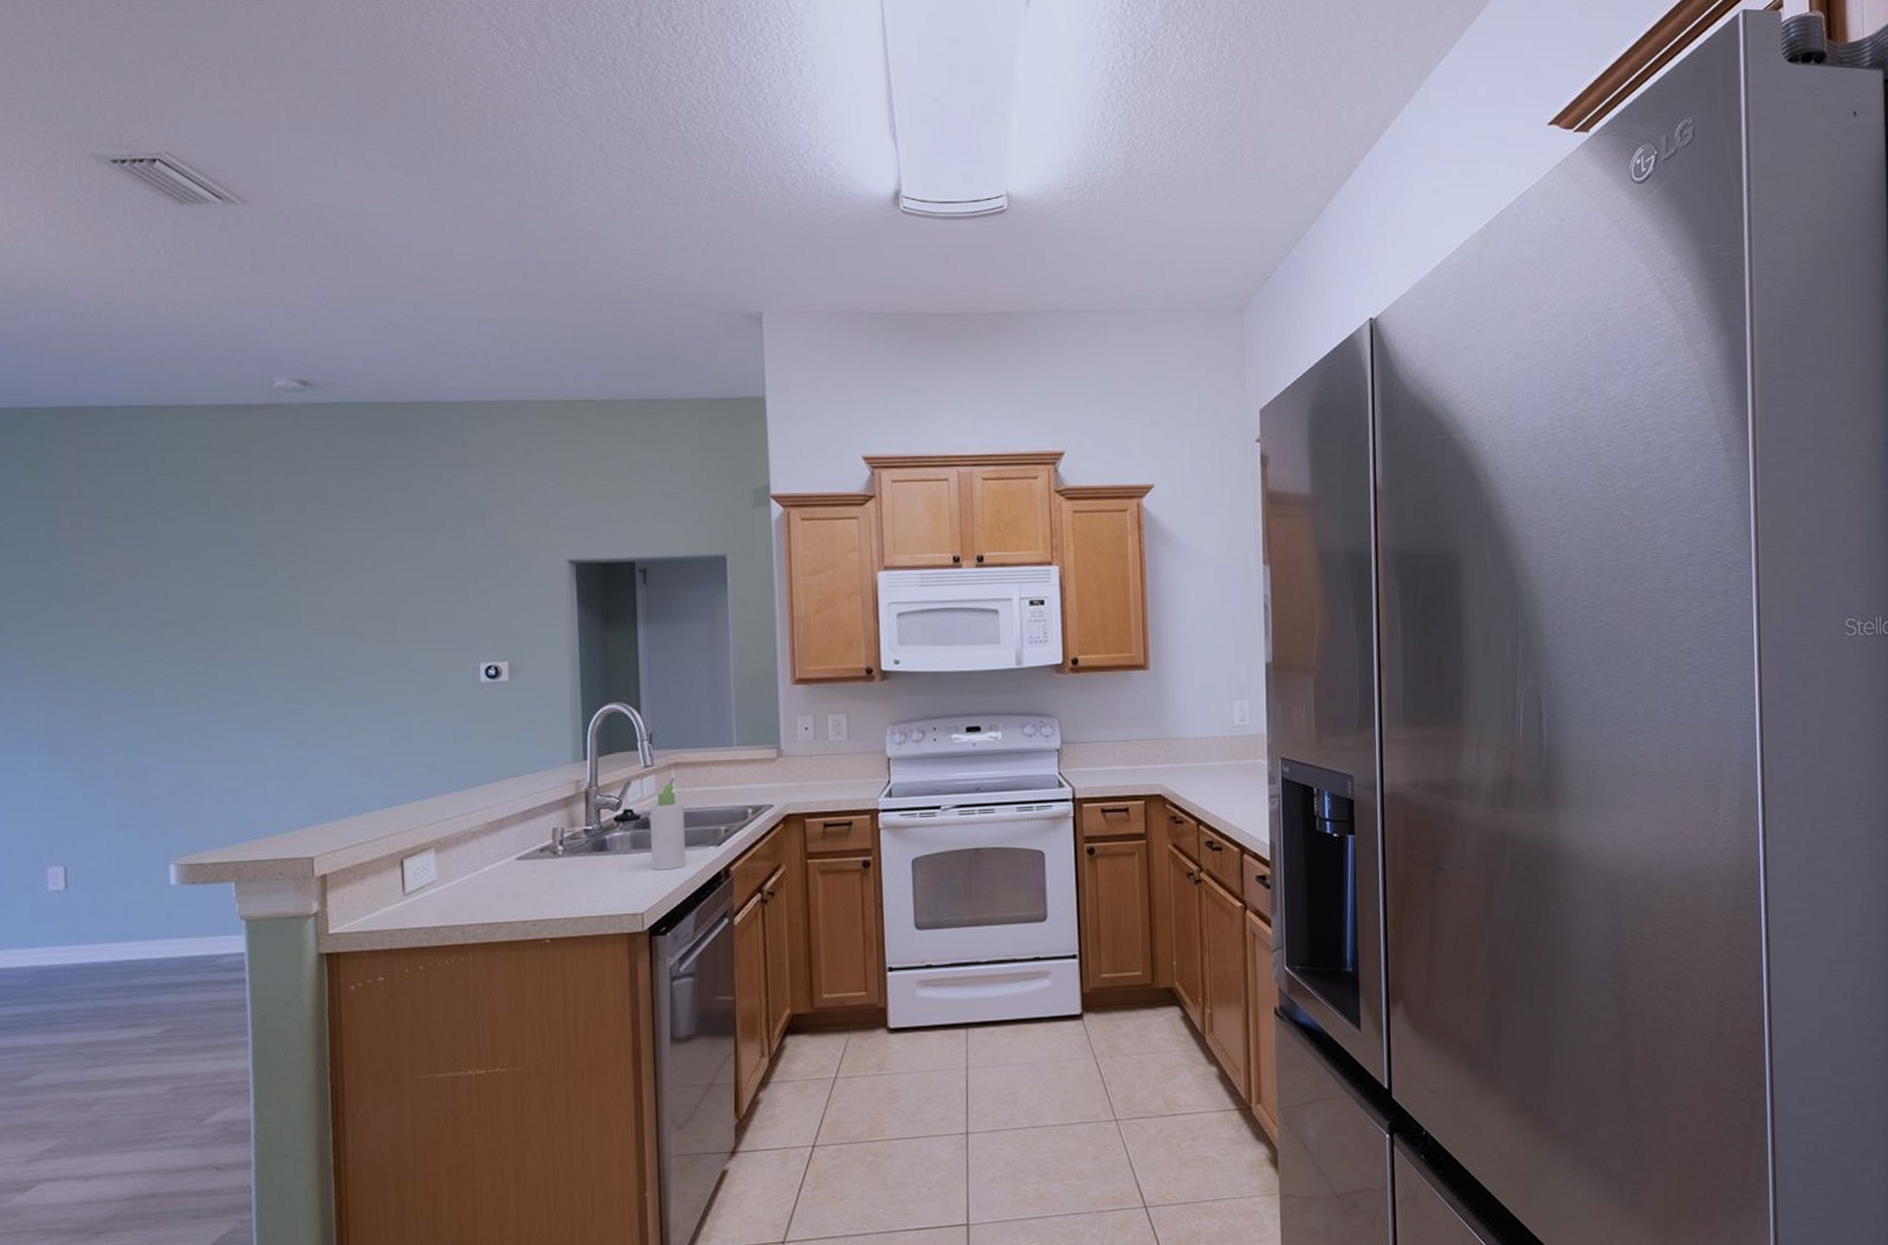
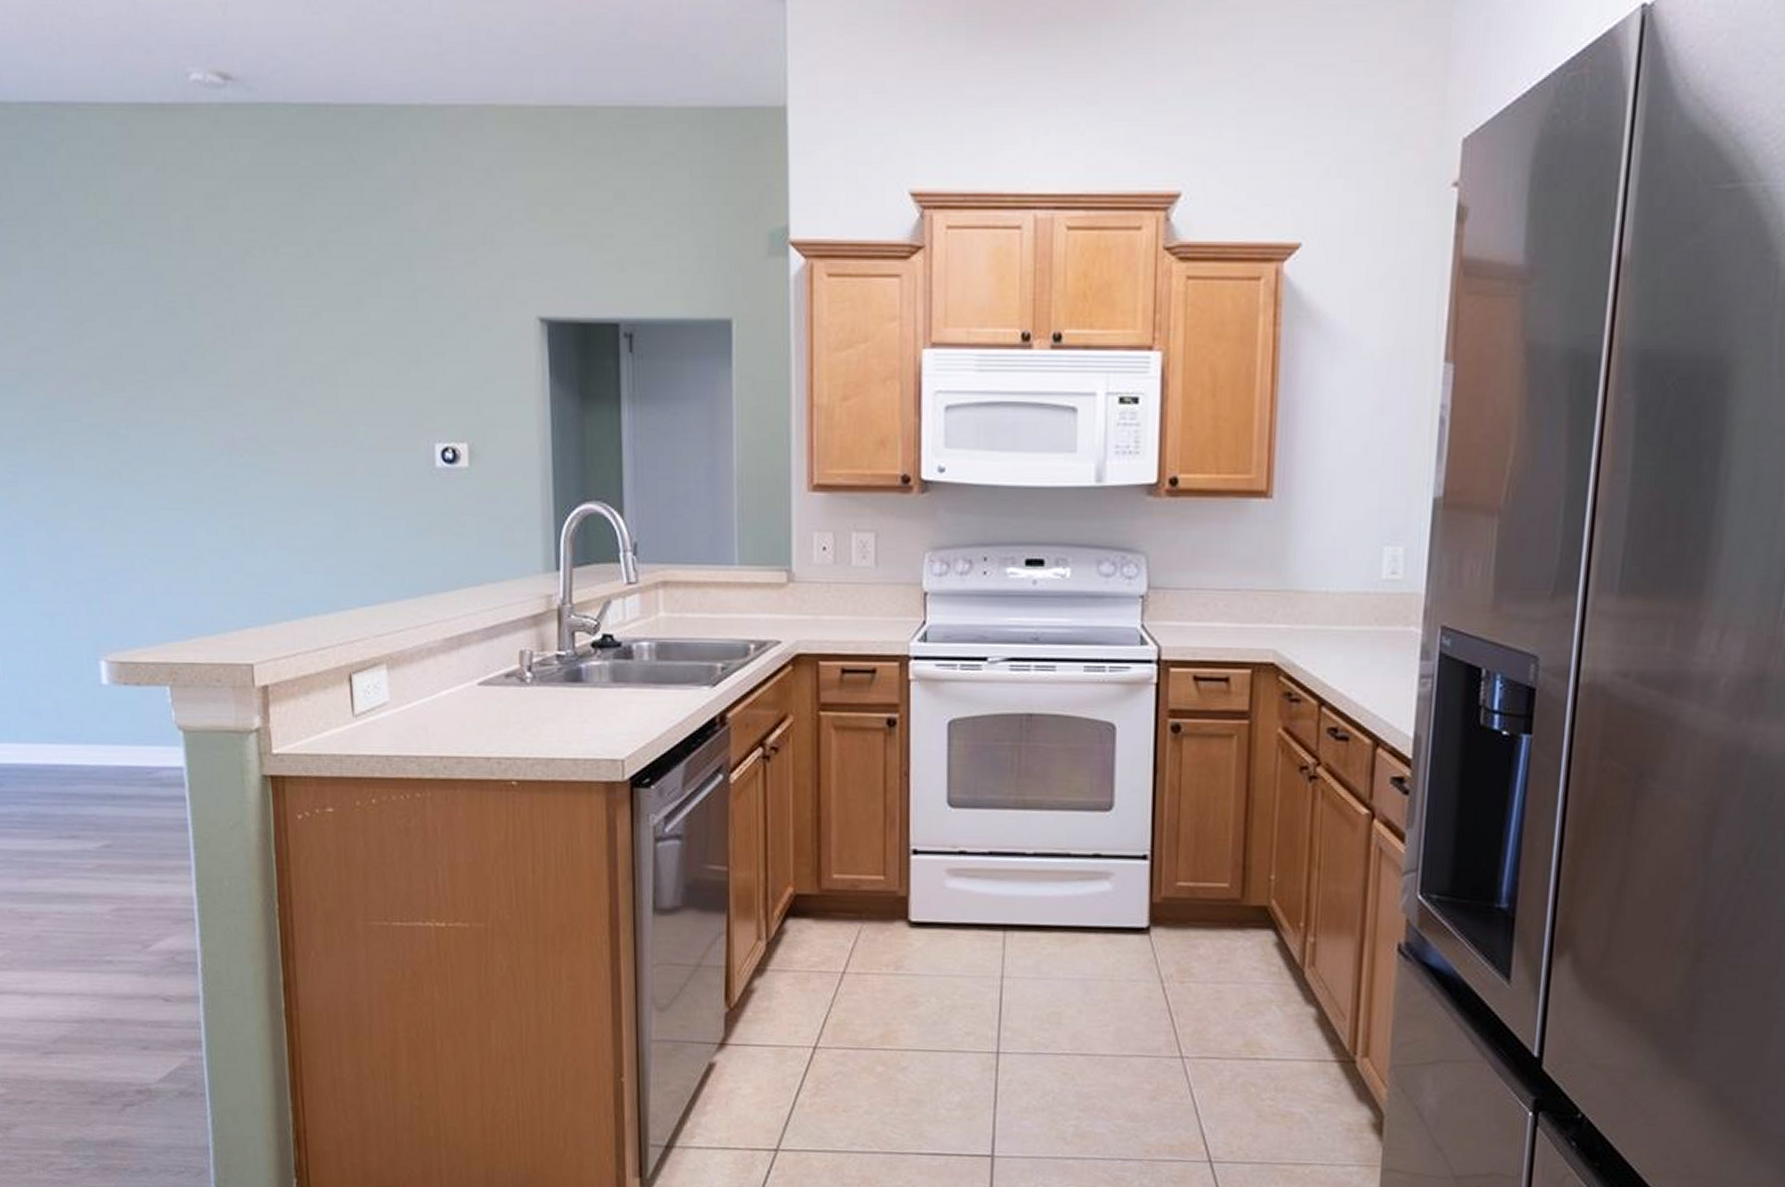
bottle: present [650,777,687,871] -> none [633,598,675,711]

